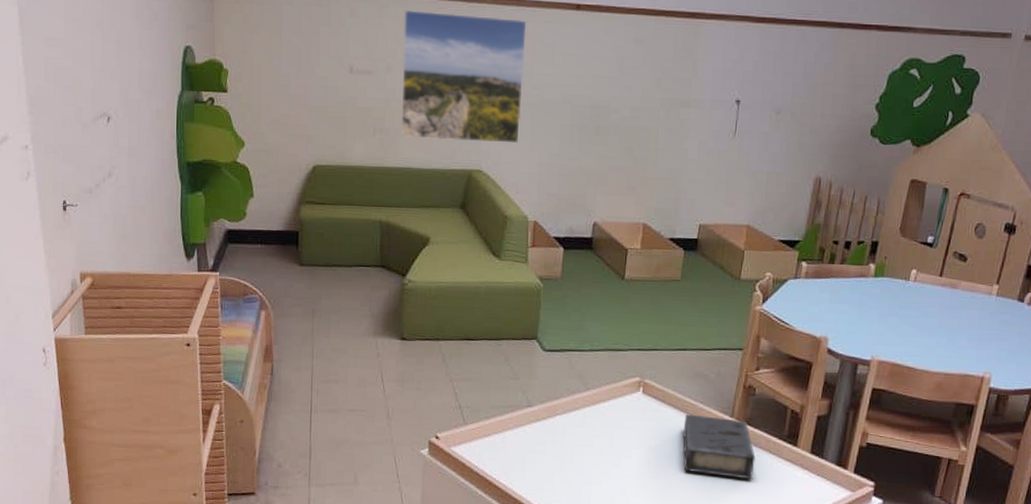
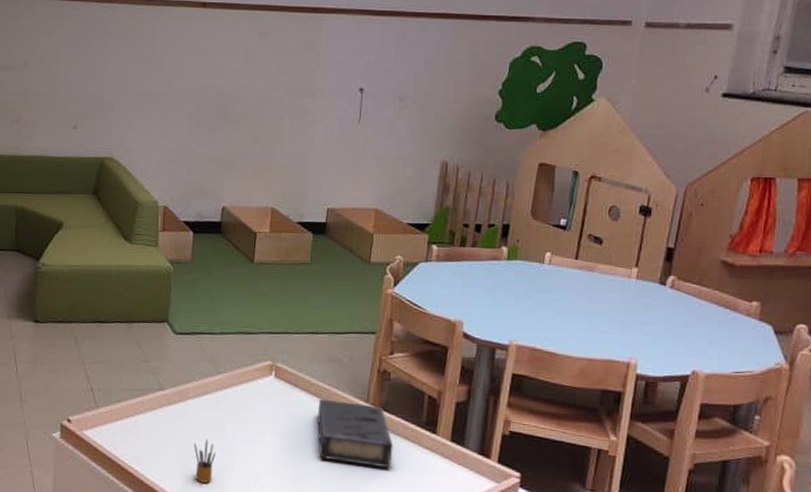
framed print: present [400,10,527,144] -> none [36,11,156,132]
pencil box: none [561,453,583,496] -> present [194,438,216,483]

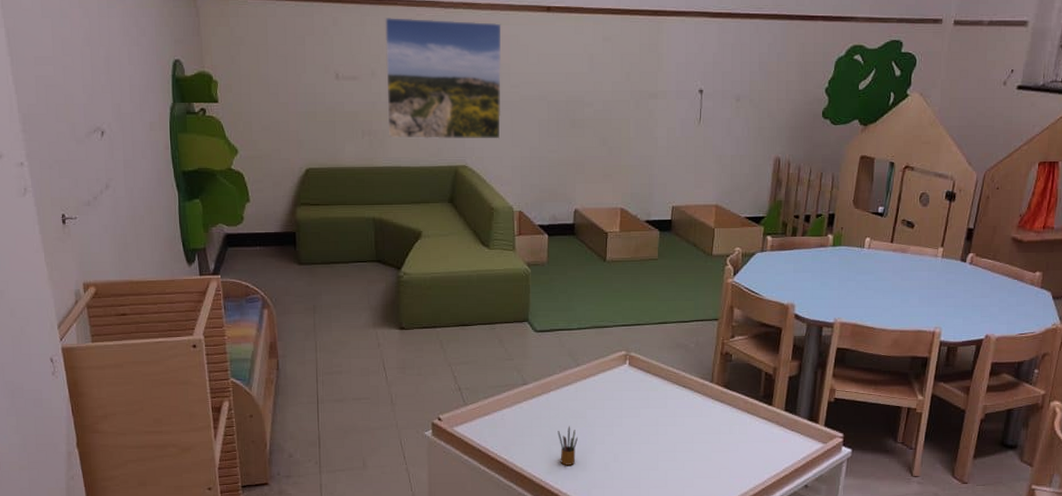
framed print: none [36,11,156,132] -> present [384,18,502,140]
book: present [317,399,393,469] -> none [668,382,735,439]

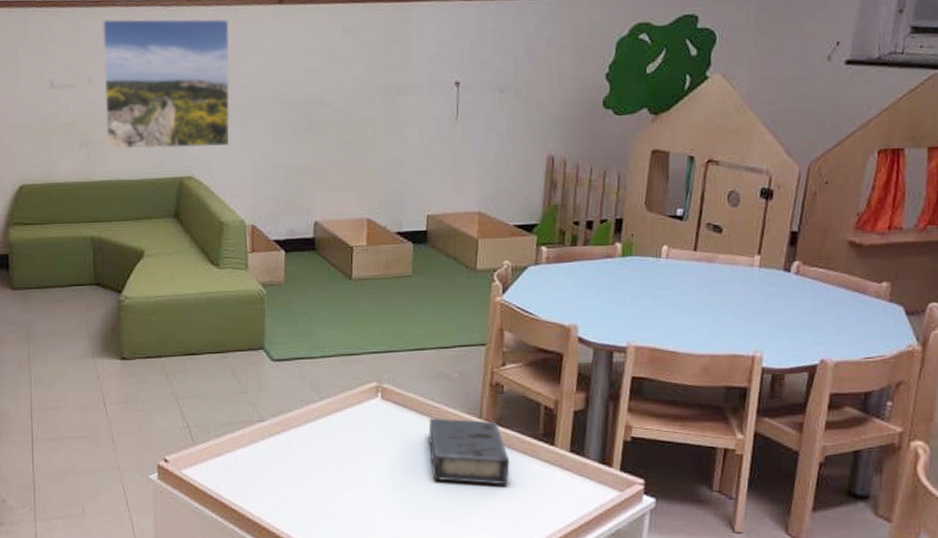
pencil box: present [558,425,578,465] -> none [300,468,324,515]
book: none [668,382,735,439] -> present [428,418,510,485]

